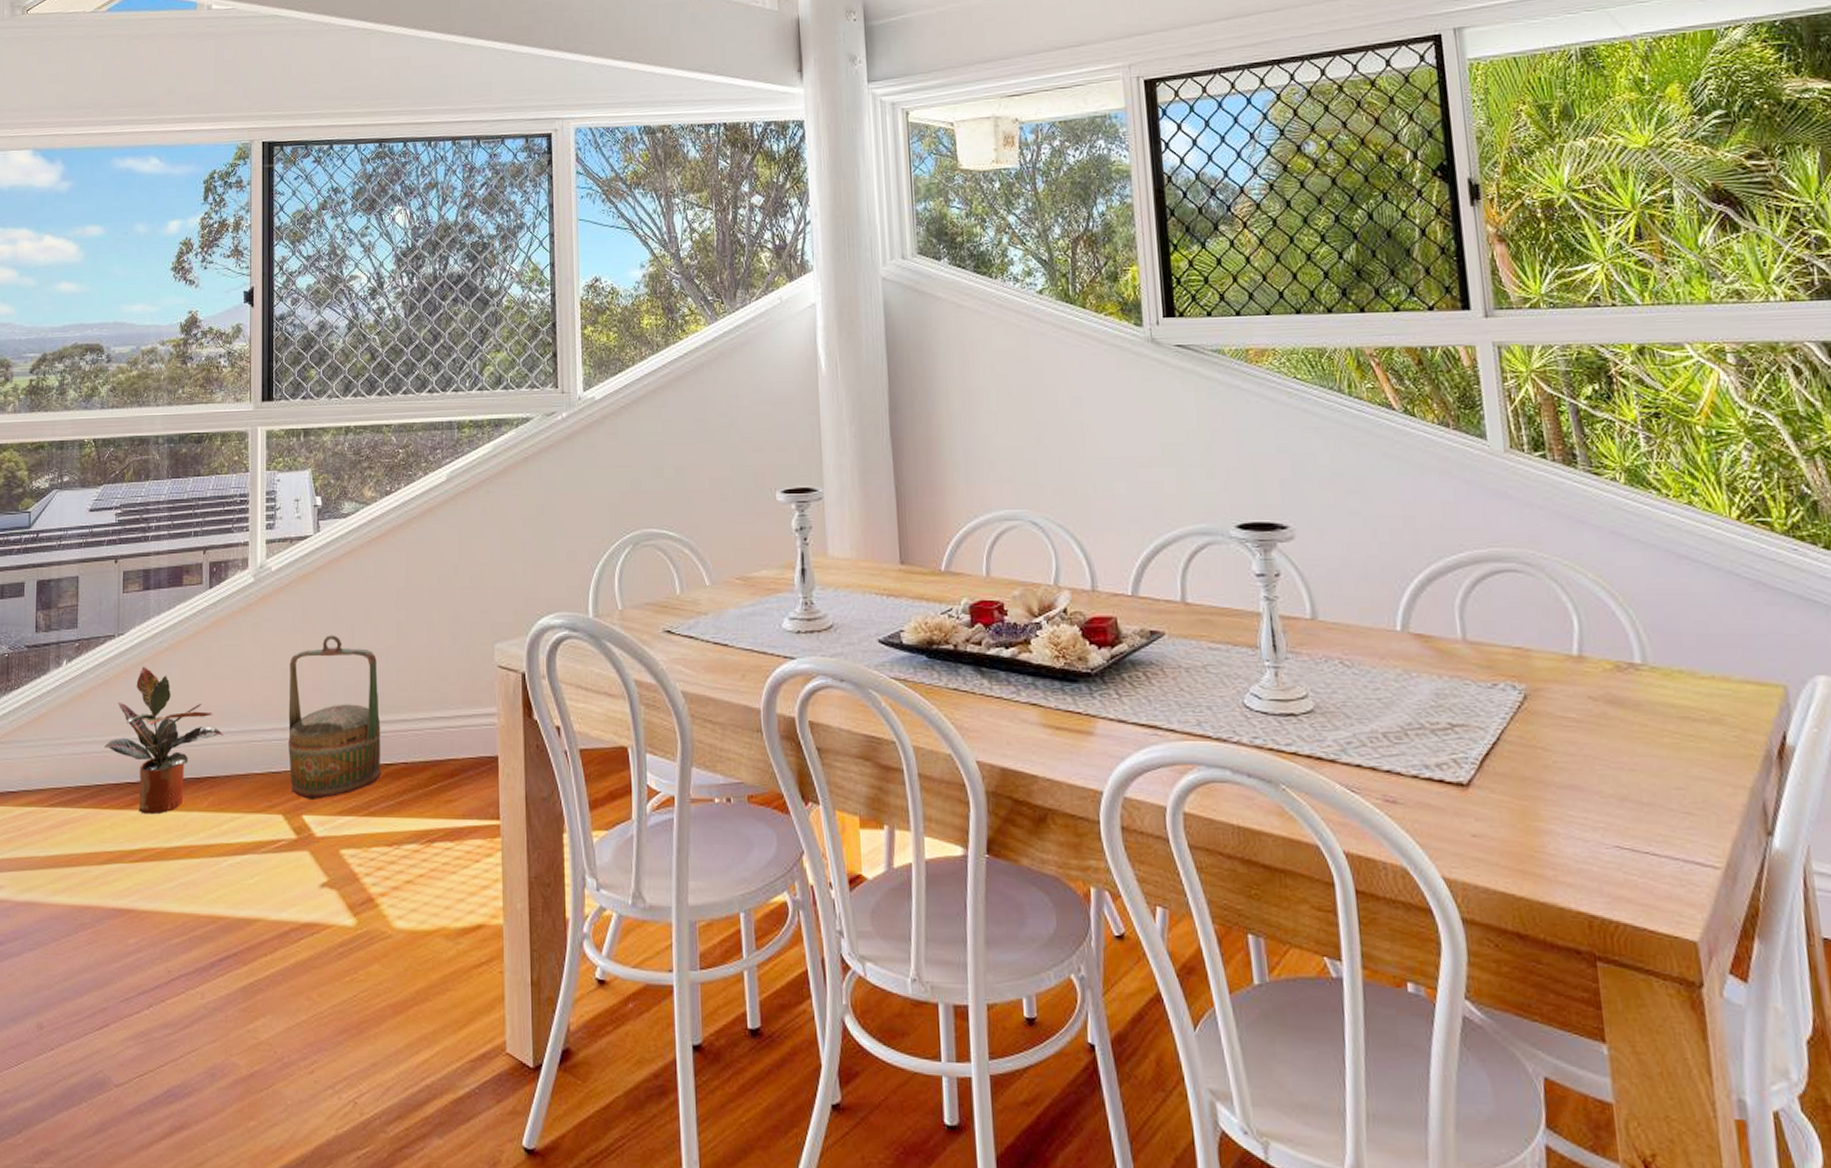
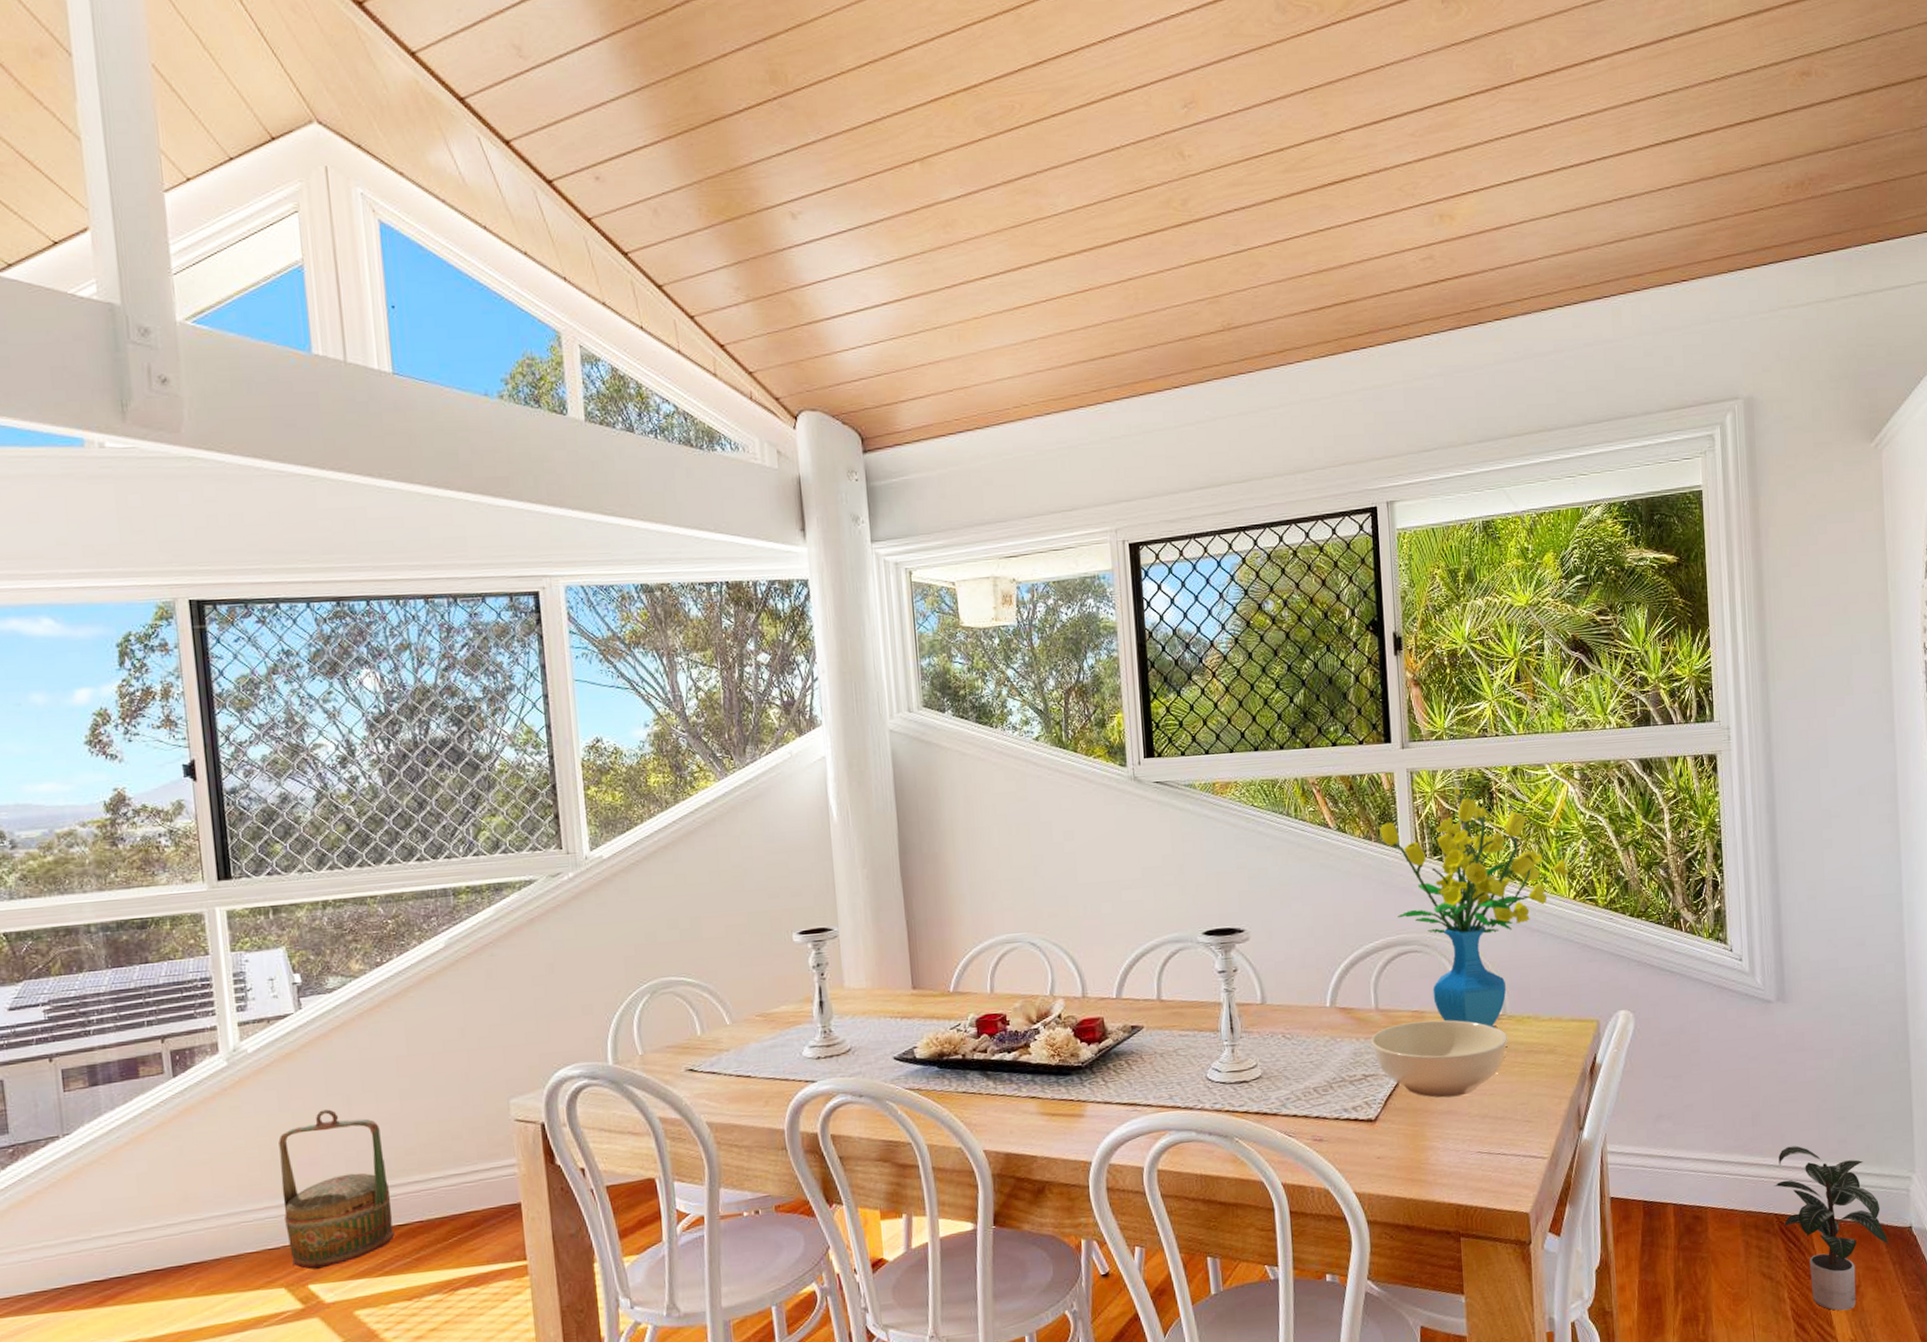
potted plant: present [105,666,223,815] -> none [60,1164,206,1310]
bowl: none [1458,662,1651,767] -> present [1371,1020,1507,1098]
bouquet: none [1459,367,1727,681] -> present [1379,787,1568,1028]

